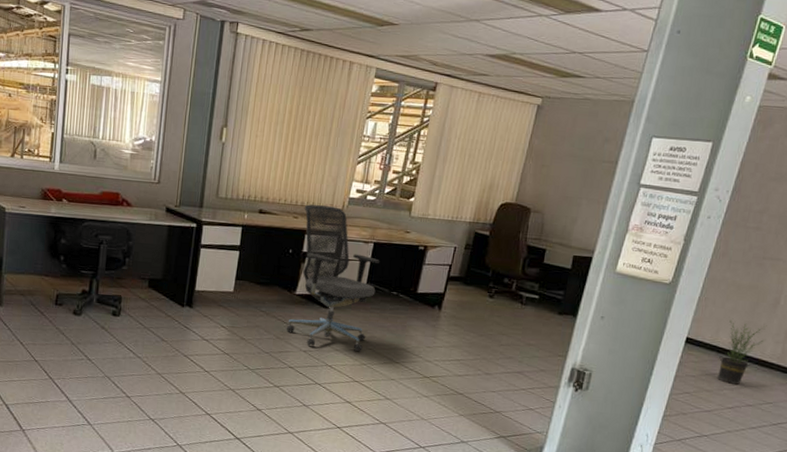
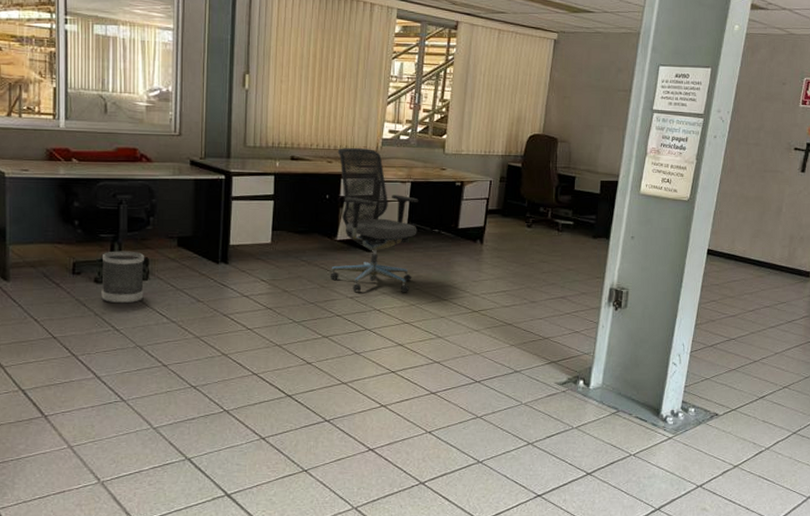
wastebasket: none [78,287,118,337] -> present [101,251,144,304]
potted plant: present [717,318,767,385] -> none [737,228,774,289]

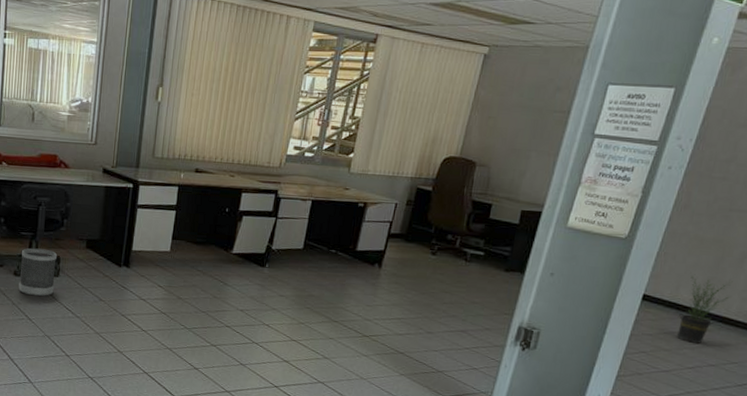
office chair: present [330,147,419,293] -> none [222,162,318,311]
potted plant: none [737,228,774,289] -> present [677,274,733,344]

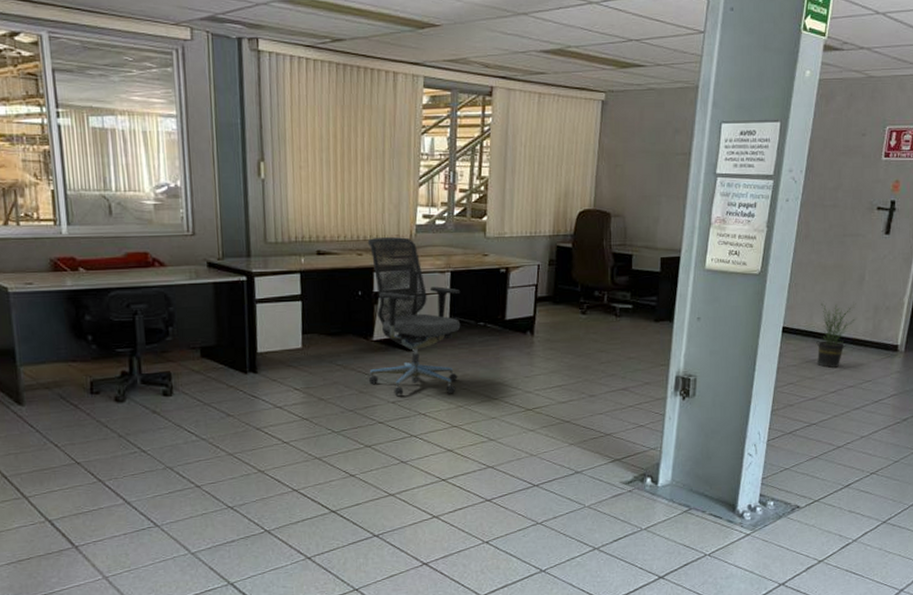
wastebasket: present [18,248,57,297] -> none [120,365,169,423]
office chair: none [222,162,318,311] -> present [367,236,461,396]

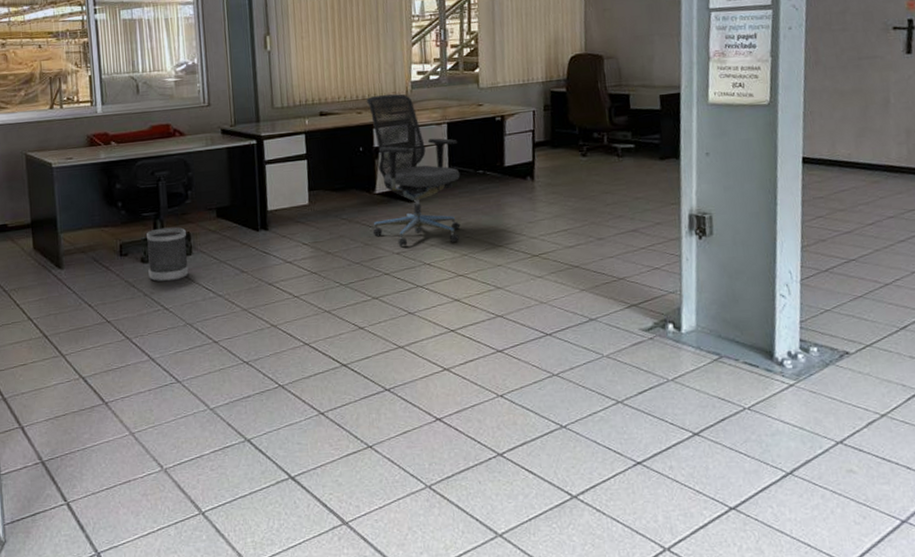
wastebasket: none [120,365,169,423] -> present [146,227,189,282]
potted plant: present [816,301,856,368] -> none [842,127,887,198]

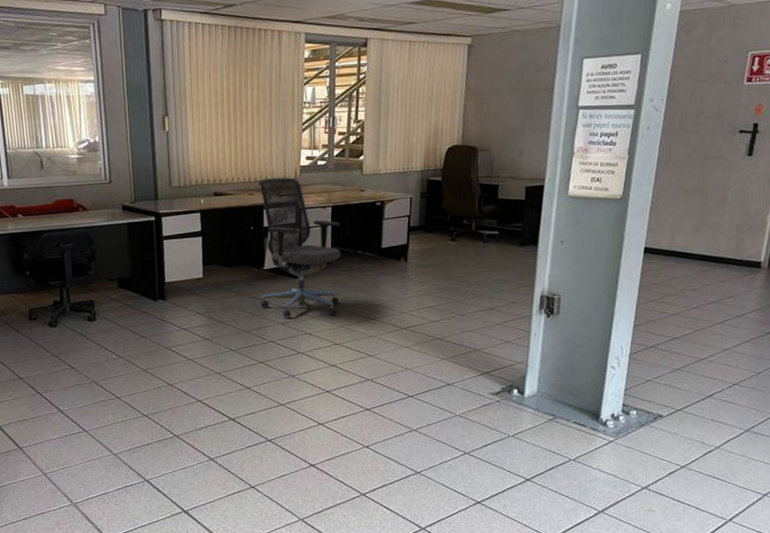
wastebasket: present [146,227,189,282] -> none [53,295,93,344]

